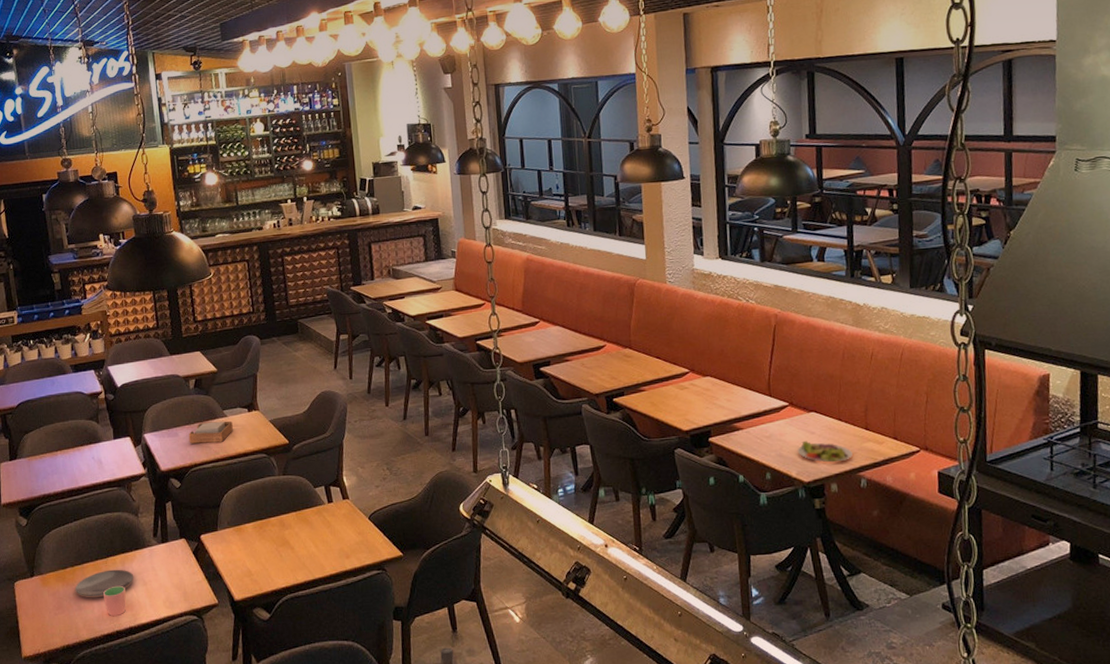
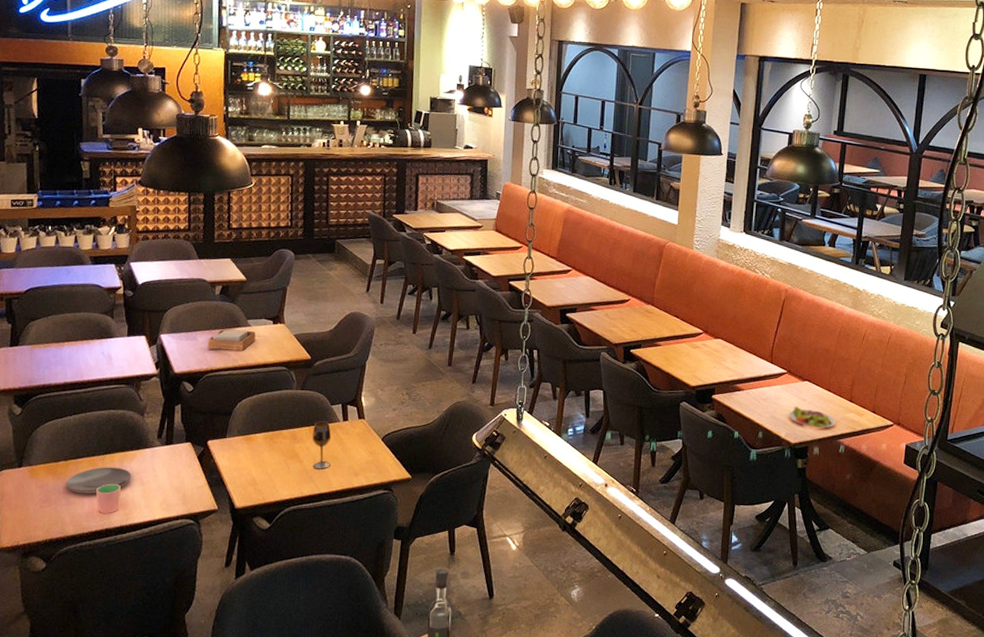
wine glass: none [299,505,321,555] -> present [312,421,332,469]

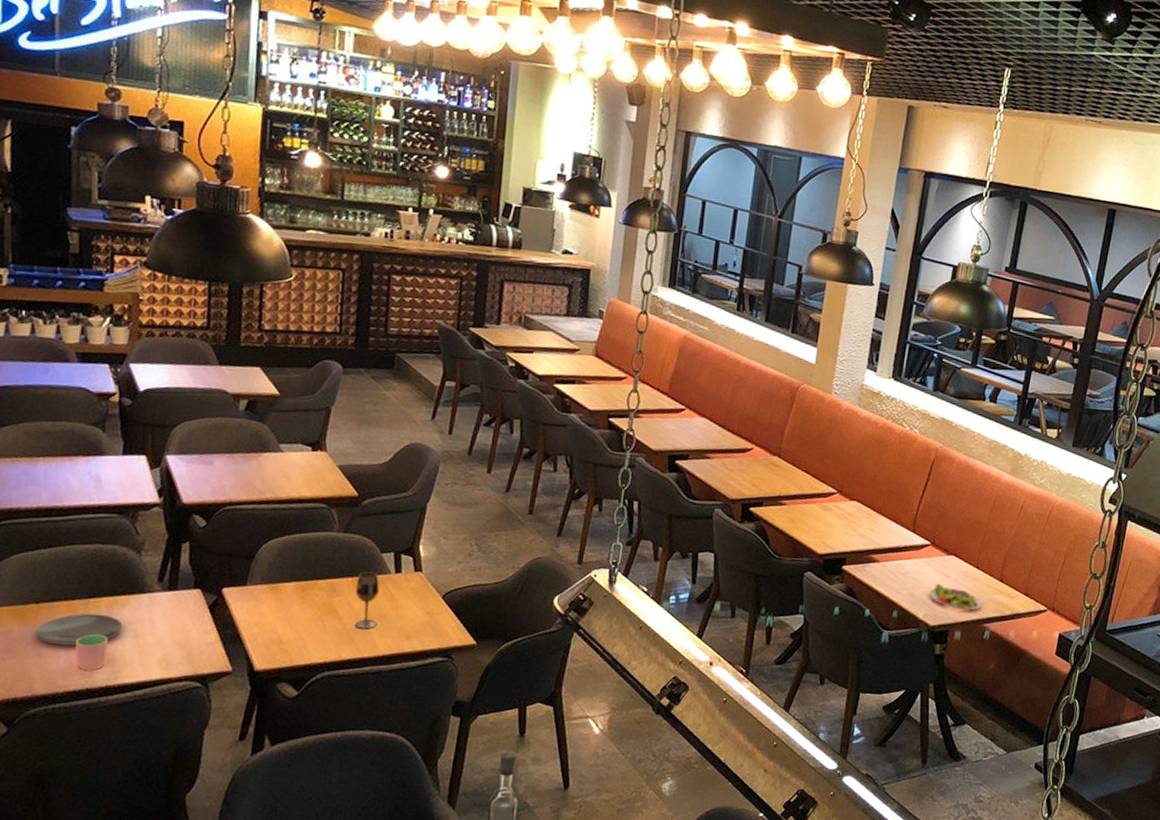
napkin holder: present [207,329,256,352] -> none [226,453,289,483]

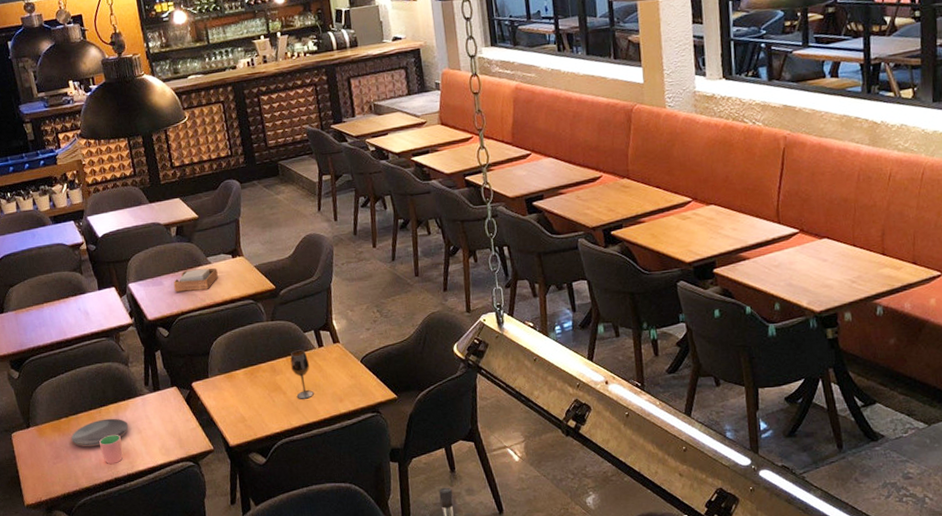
napkin holder: none [226,453,289,483] -> present [173,267,218,292]
salad plate: present [929,583,982,610] -> none [808,268,868,291]

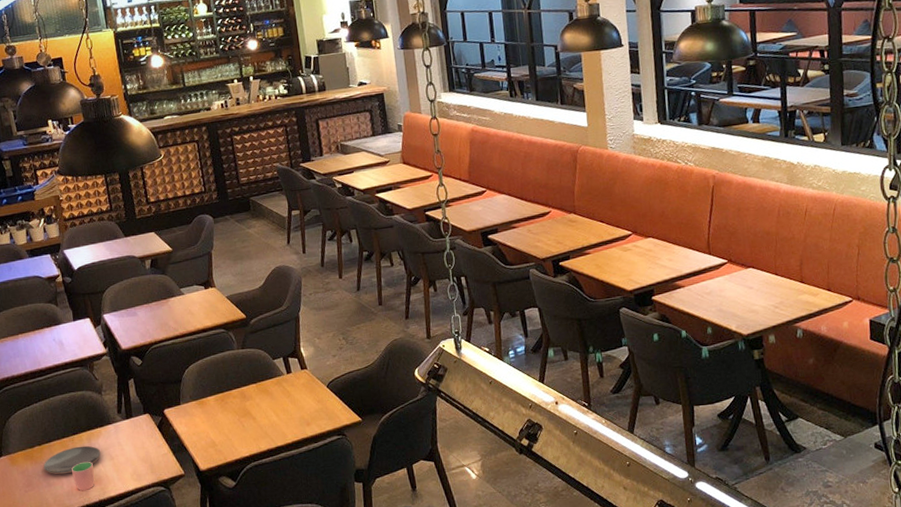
napkin holder: present [173,267,218,292] -> none [147,298,191,322]
wine glass: present [290,349,314,399] -> none [260,376,282,424]

